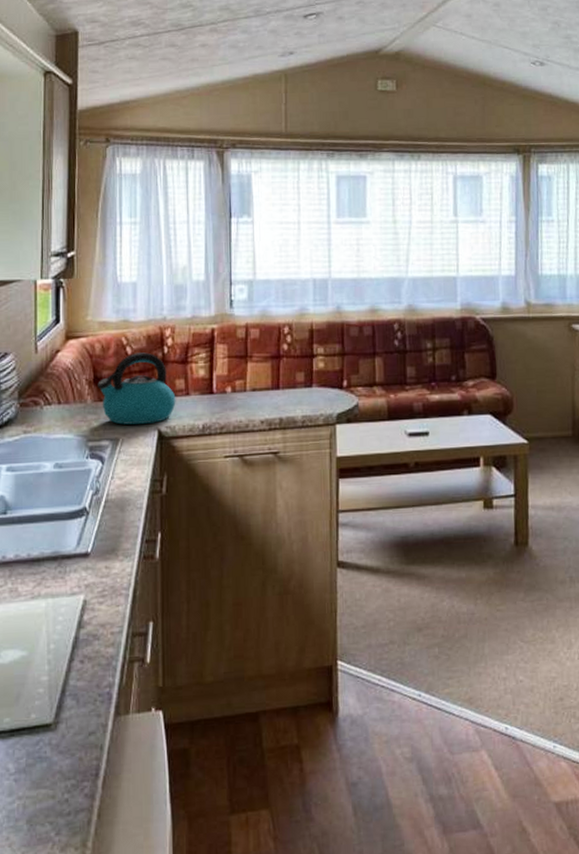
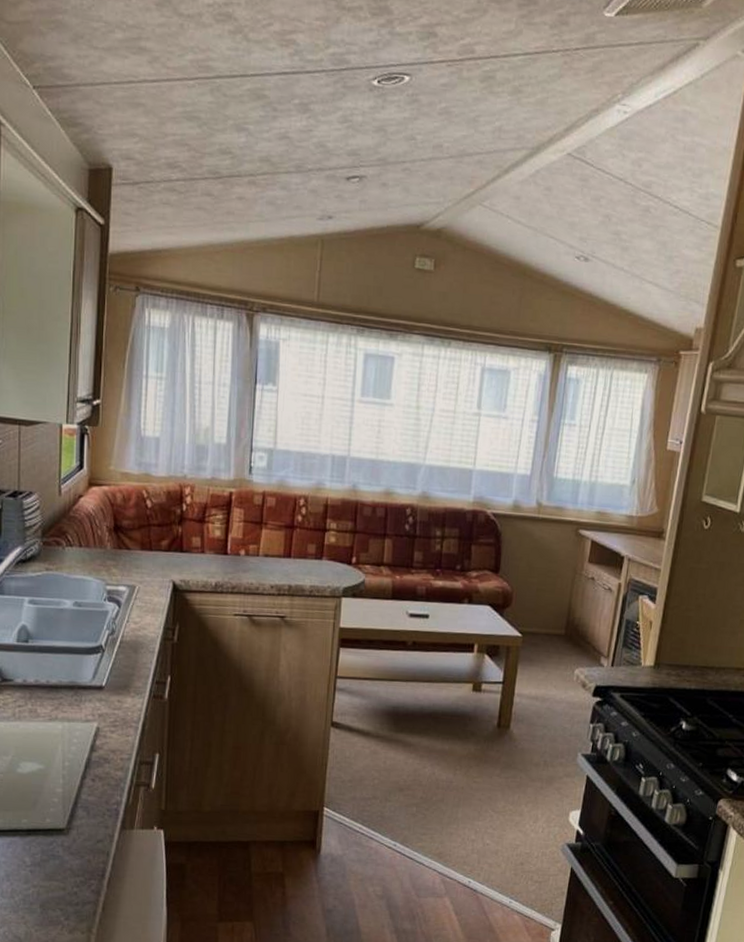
kettle: present [97,352,176,425] -> none [117,506,192,576]

